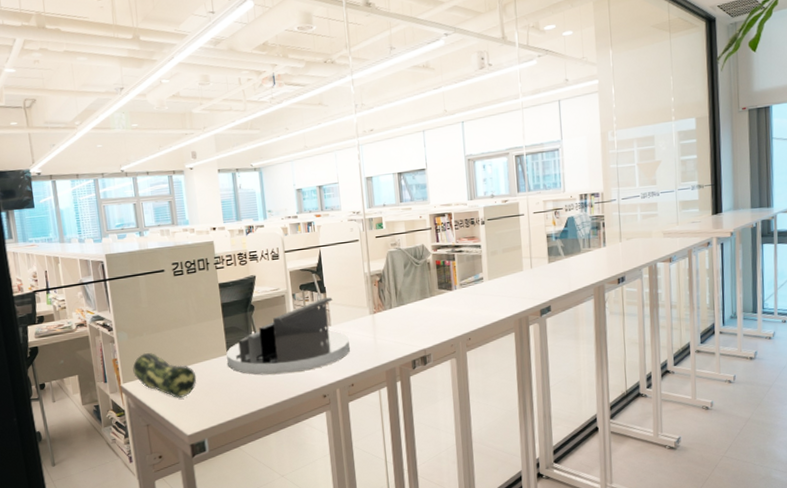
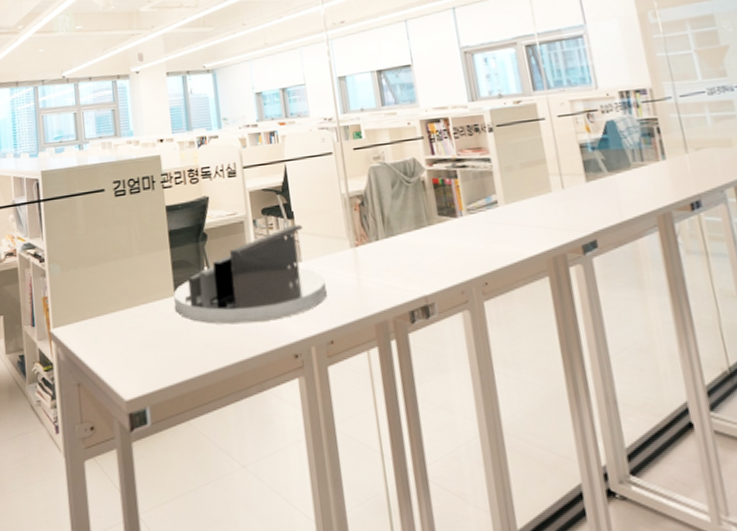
pencil case: present [133,352,197,398] -> none [64,290,138,350]

